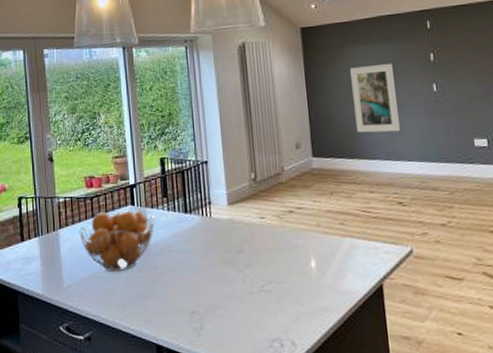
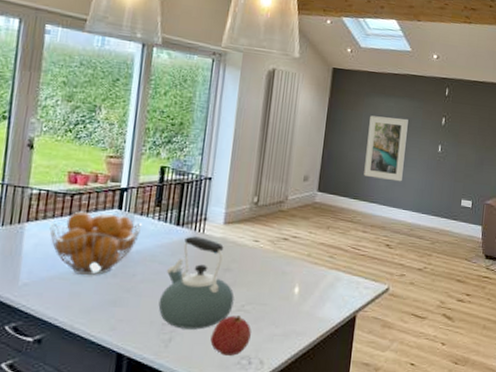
kettle: none [183,221,254,316] -> present [158,236,235,330]
fruit: none [238,297,277,339] -> present [210,316,251,356]

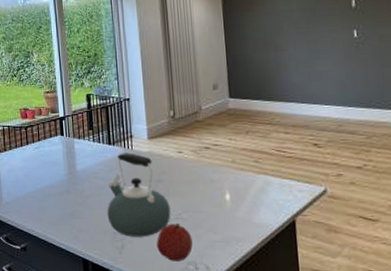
fruit basket: present [49,211,143,275] -> none [15,140,82,193]
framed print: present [364,115,408,182] -> none [268,9,318,77]

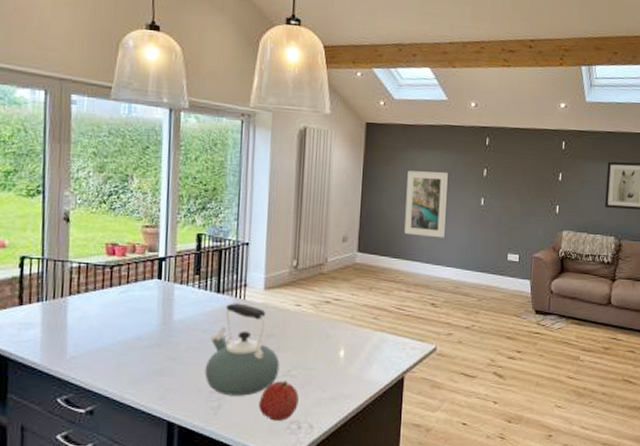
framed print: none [268,9,318,77] -> present [404,170,448,238]

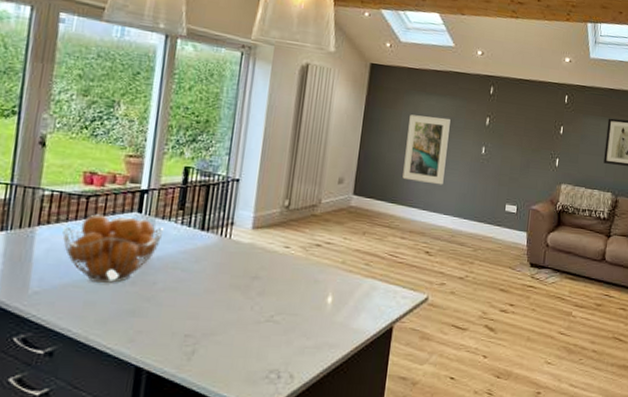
fruit basket: none [92,282,183,346] -> present [62,214,165,283]
kettle: present [205,303,280,396] -> none [181,241,263,341]
fruit: present [259,381,299,421] -> none [236,327,281,369]

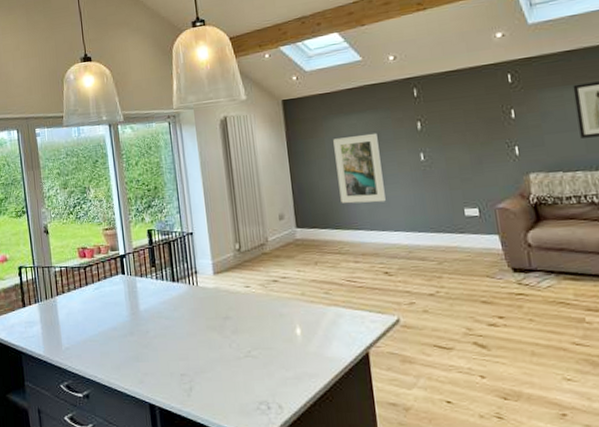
fruit basket: present [62,214,165,283] -> none [74,279,144,336]

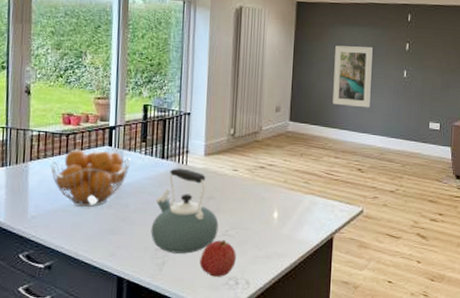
fruit basket: none [74,279,144,336] -> present [50,149,131,207]
kettle: none [173,289,240,378] -> present [151,168,219,254]
fruit: none [226,362,264,402] -> present [200,240,236,277]

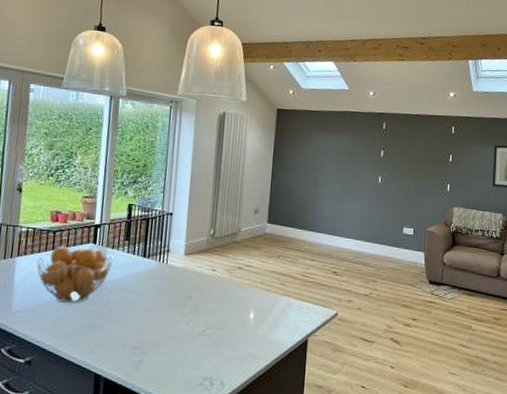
kettle: present [151,168,219,254] -> none [129,267,196,353]
fruit: present [200,240,236,277] -> none [176,340,212,377]
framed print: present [332,45,373,108] -> none [309,151,349,212]

